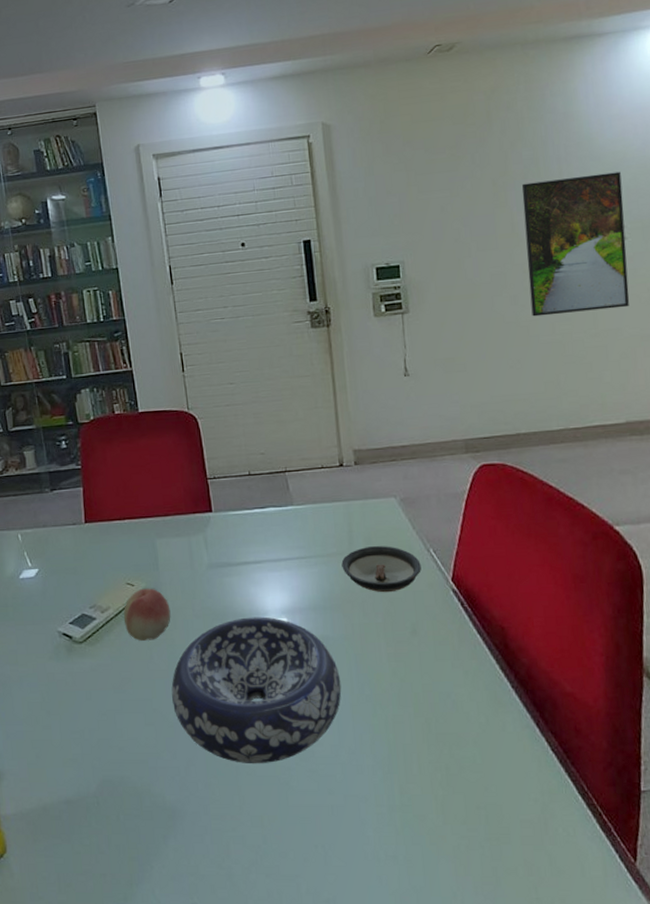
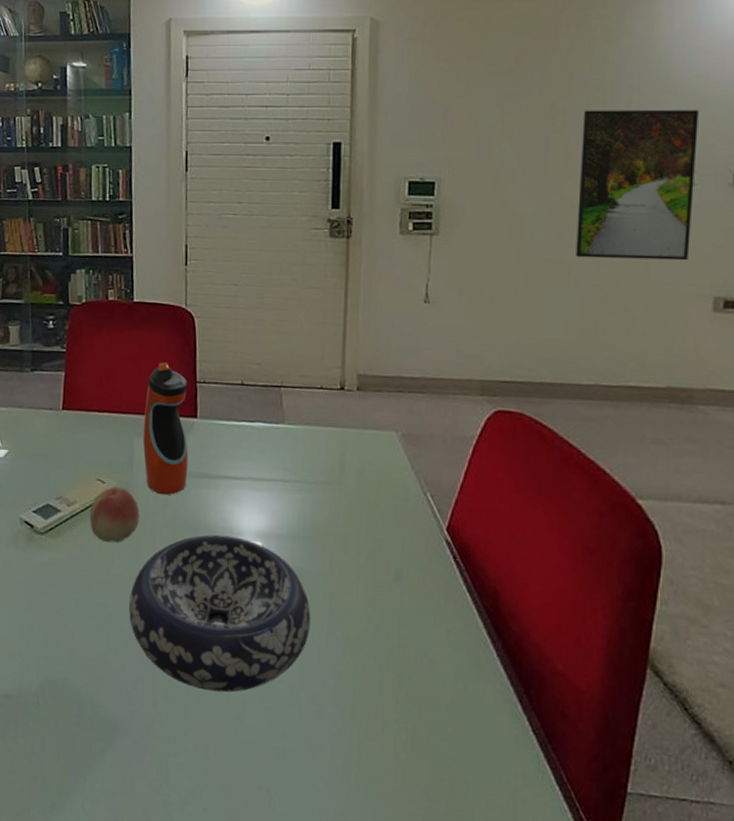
water bottle: none [162,464,211,589] -> present [142,362,188,495]
saucer: present [341,546,421,593] -> none [328,479,415,533]

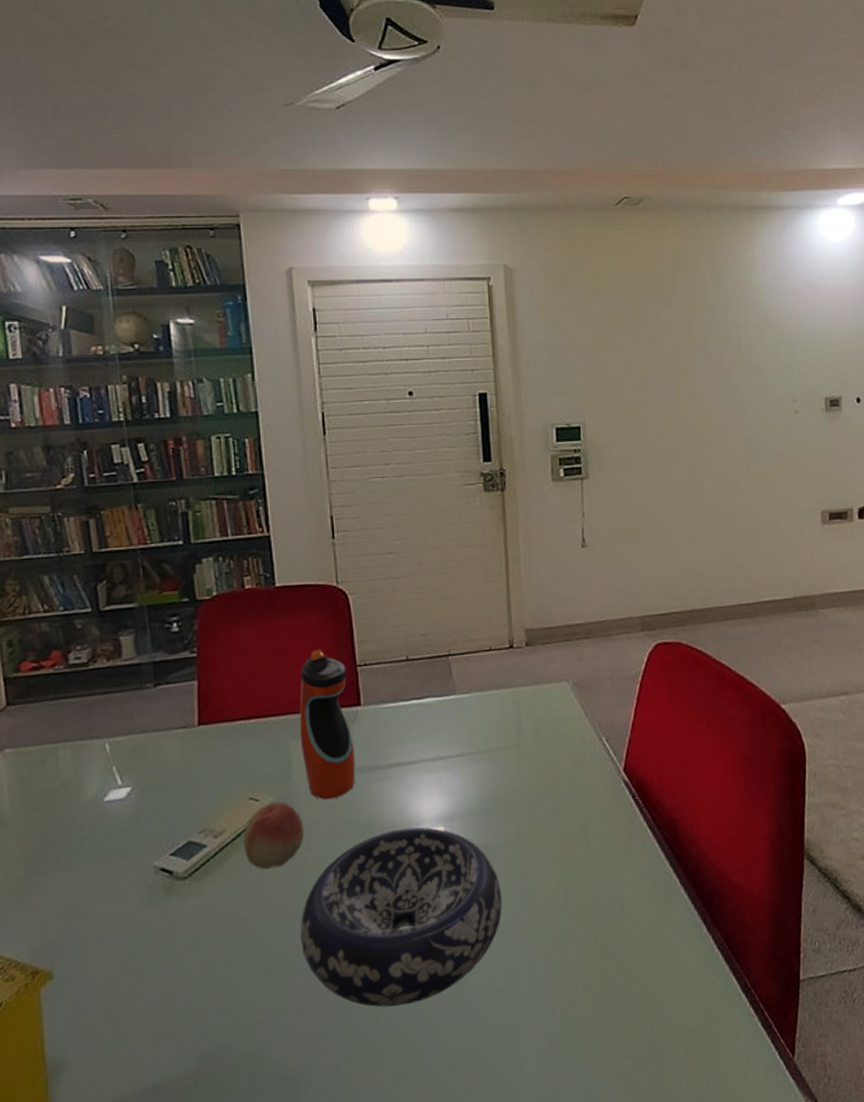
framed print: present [576,109,699,261] -> none [703,345,799,488]

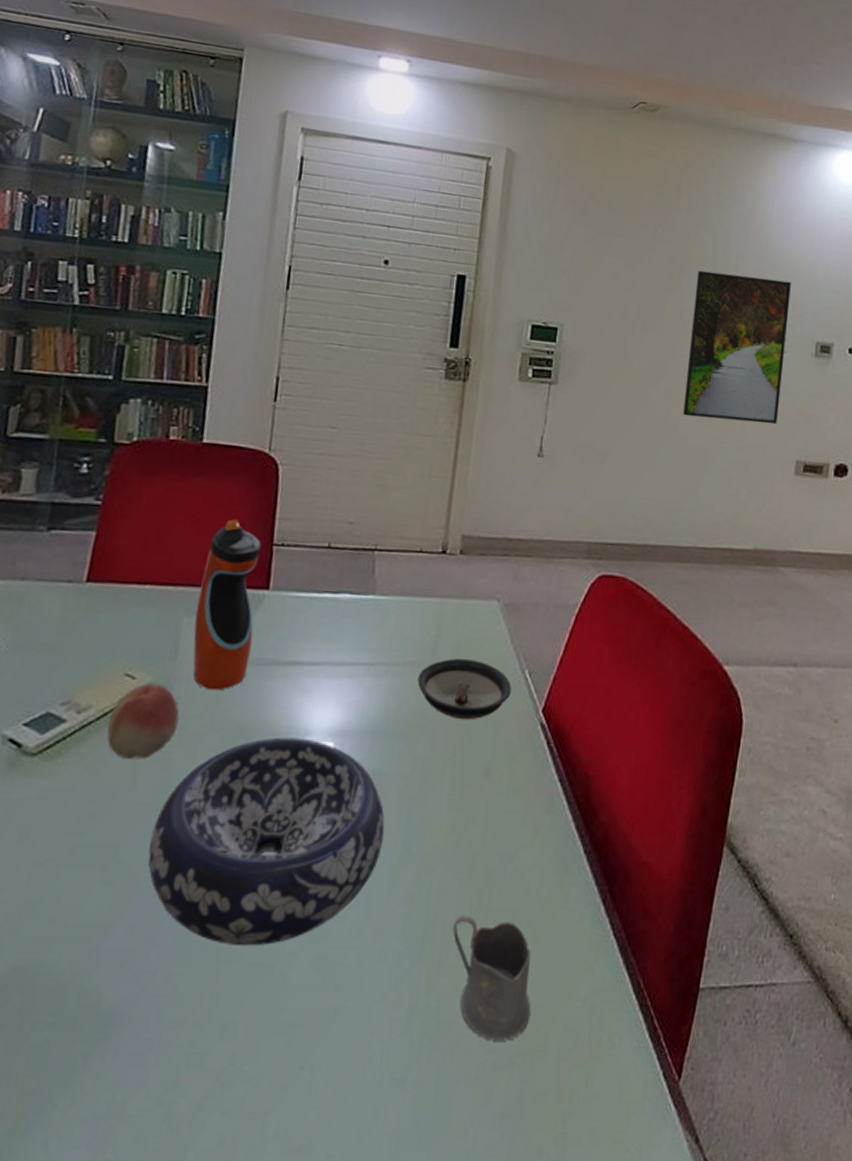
saucer: none [507,736,593,790] -> present [417,658,512,721]
tea glass holder: none [576,951,656,1050] -> present [453,915,531,1041]
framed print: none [703,345,799,488] -> present [683,270,791,425]

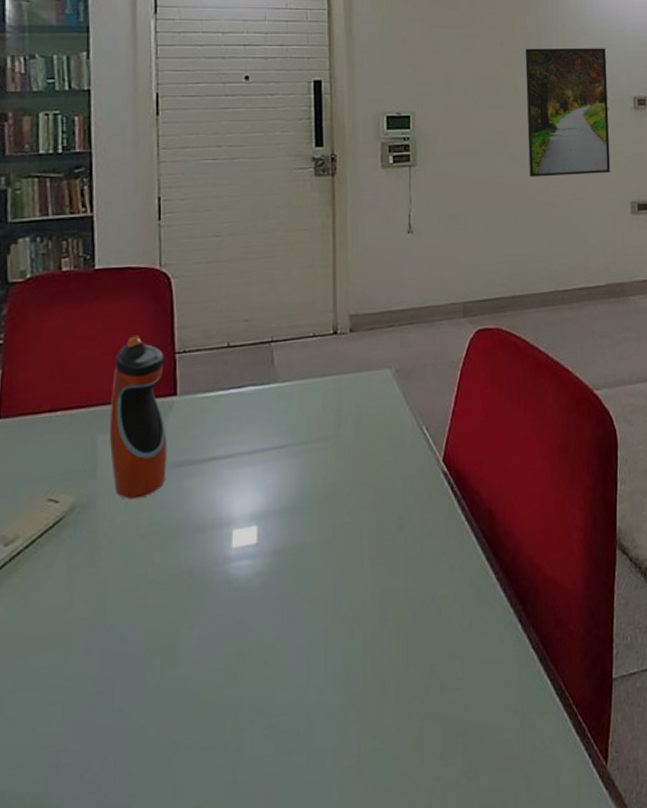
fruit: present [107,683,180,759] -> none [36,503,106,581]
decorative bowl: present [148,737,385,947] -> none [93,526,315,735]
saucer: present [417,658,512,721] -> none [327,425,412,483]
tea glass holder: present [453,915,531,1041] -> none [389,656,470,768]

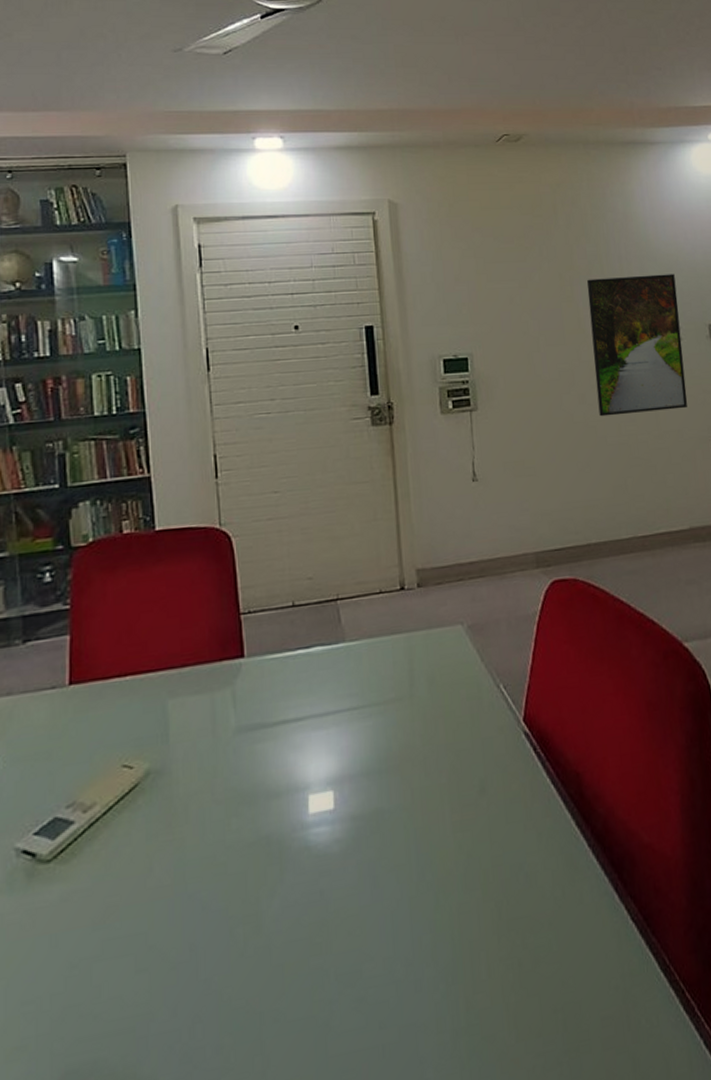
water bottle: present [109,335,167,499] -> none [178,597,238,765]

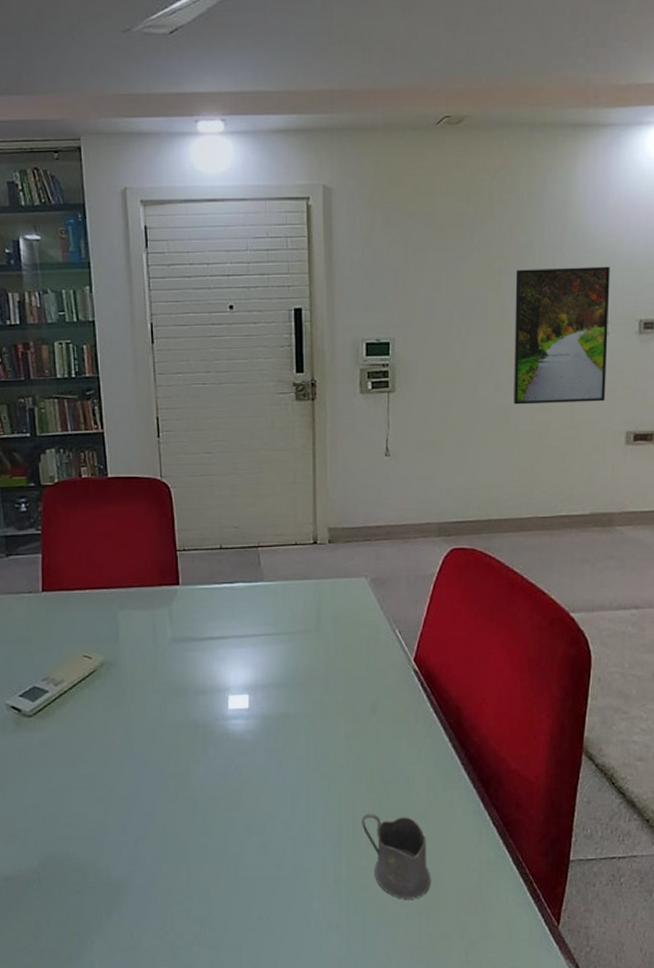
tea glass holder: none [479,927,569,1046] -> present [362,813,431,899]

